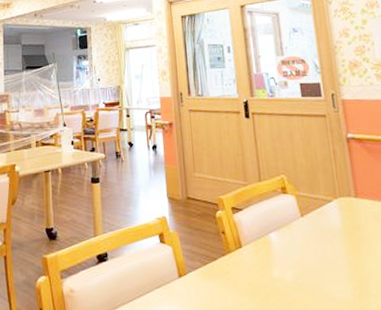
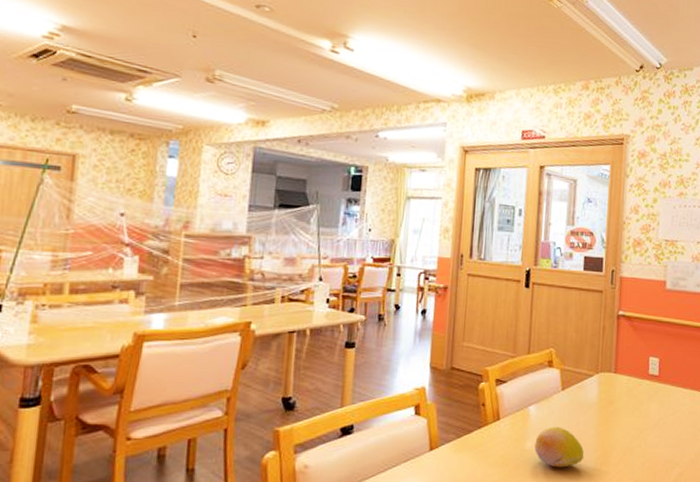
fruit: none [282,254,339,298] -> present [534,426,584,468]

